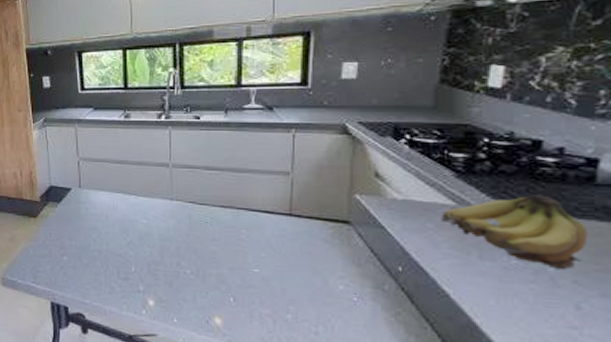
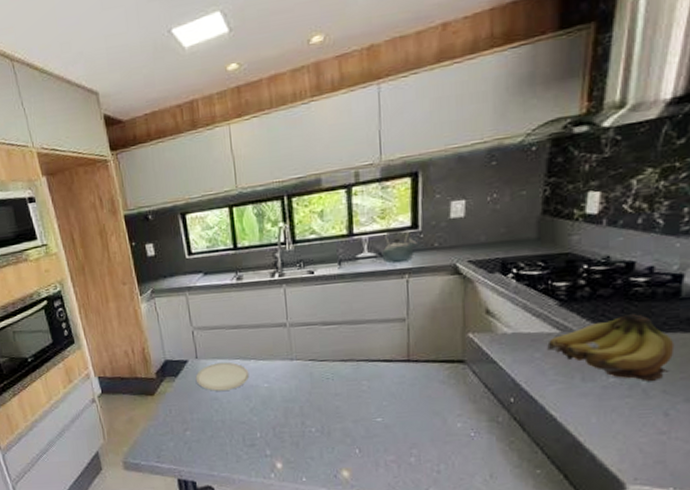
plate: none [77,194,129,222] -> present [195,362,250,391]
kettle: none [269,84,306,116] -> present [381,228,417,262]

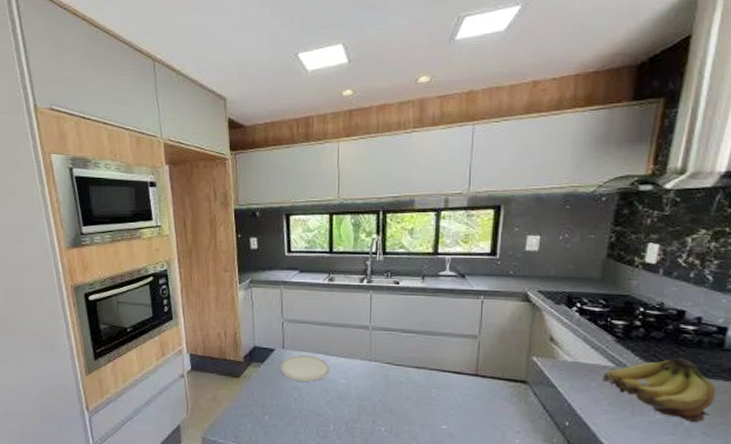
kettle: present [381,228,417,262] -> none [461,253,494,283]

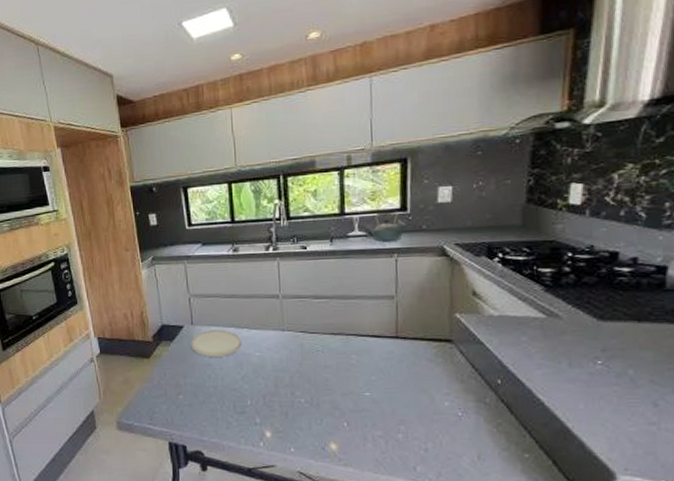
kettle: none [461,253,494,283] -> present [371,210,406,242]
fruit: present [602,358,716,423] -> none [534,303,661,371]

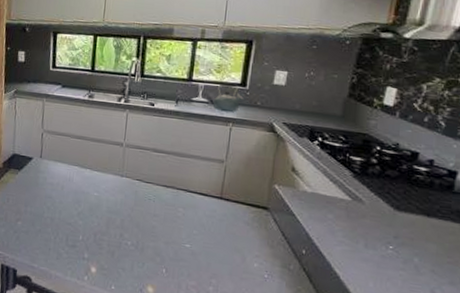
plate: present [190,329,242,357] -> none [36,165,84,192]

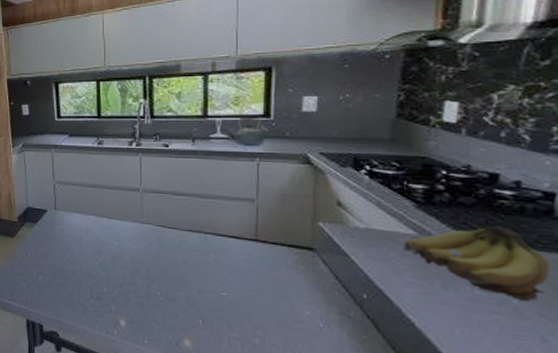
fruit: none [339,196,445,261] -> present [403,226,550,302]

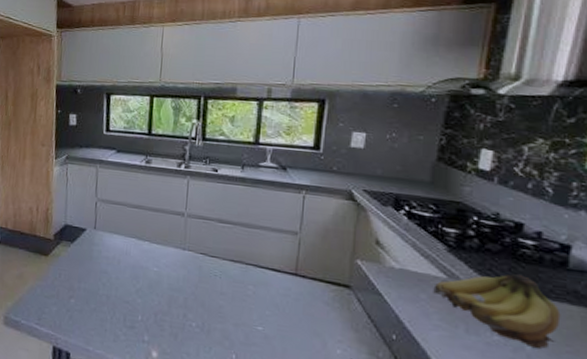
kettle: present [234,116,269,145] -> none [283,146,317,178]

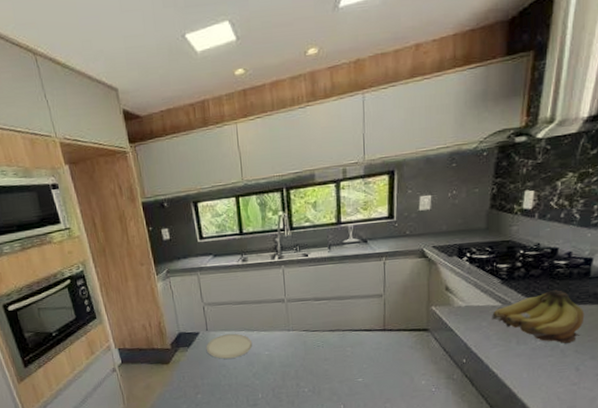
plate: none [90,237,142,267] -> present [206,333,253,359]

